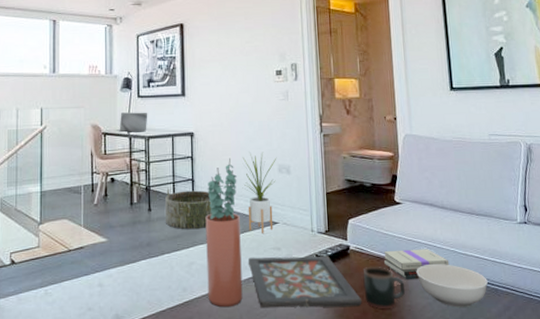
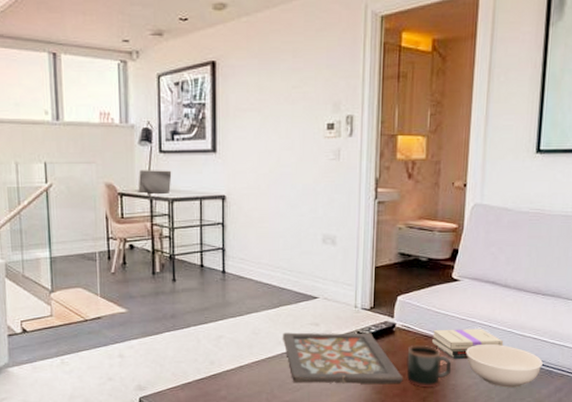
basket: present [165,189,212,230] -> none [192,258,245,302]
vase: present [205,158,243,308] -> none [236,225,275,381]
house plant: present [242,152,277,234] -> none [281,219,322,309]

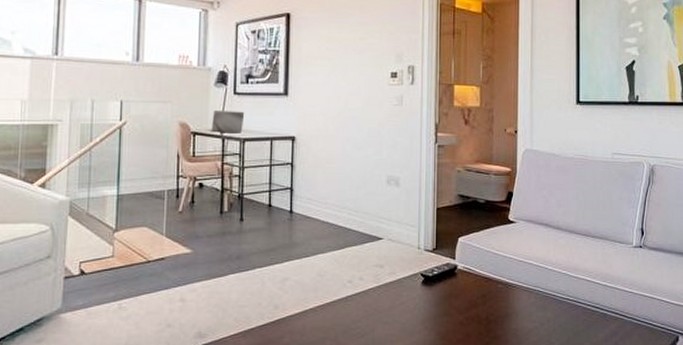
decorative tray: present [282,332,403,385] -> none [347,274,466,330]
mug: present [406,345,452,388] -> none [469,288,512,332]
books: present [432,328,504,359] -> none [493,270,560,302]
bowl: present [466,343,543,388] -> none [525,286,597,332]

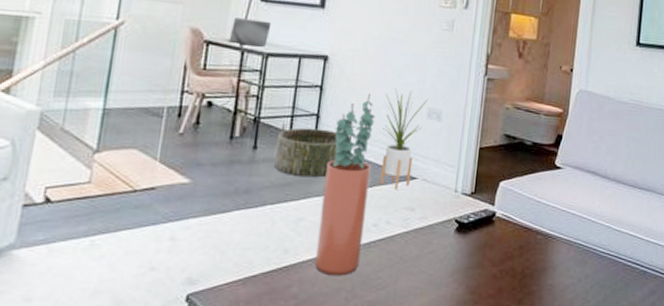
basket: none [259,198,311,243] -> present [274,123,338,178]
vase: none [301,166,341,327] -> present [314,93,375,276]
house plant: none [348,161,386,250] -> present [379,89,428,190]

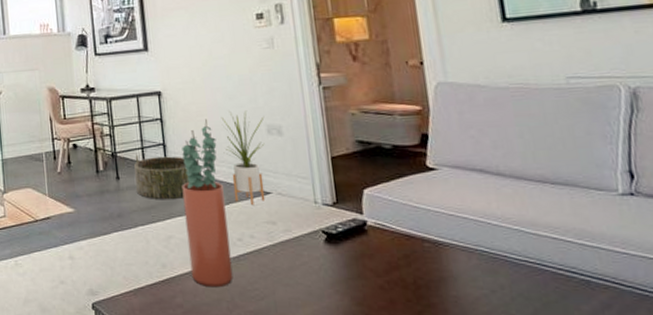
laptop: present [225,18,272,47] -> none [75,71,108,95]

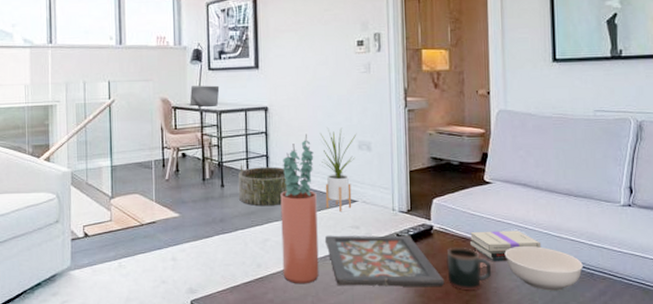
laptop: none [75,71,108,95] -> present [187,85,220,107]
decorative tray: none [236,232,388,294] -> present [324,235,445,288]
mug: none [387,247,449,299] -> present [446,248,492,291]
books: none [415,226,513,264] -> present [470,230,542,261]
bowl: none [462,245,574,302] -> present [504,245,583,291]

